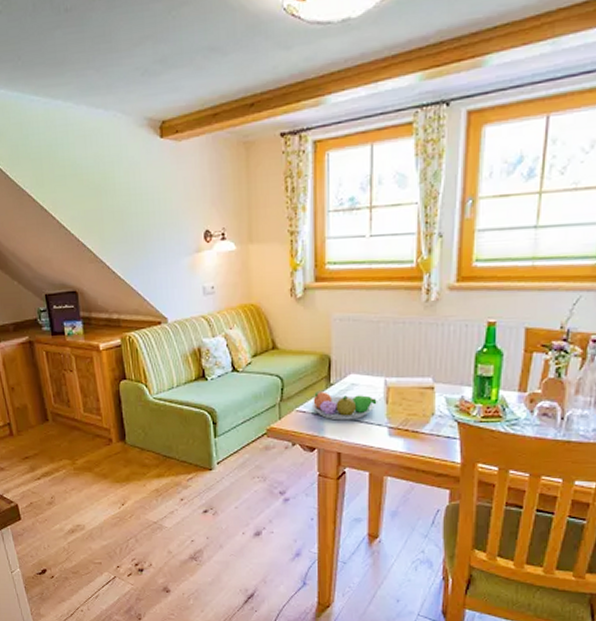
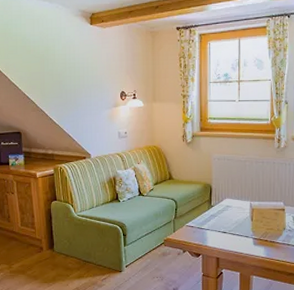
fruit bowl: present [311,392,377,421] -> none [198,211,245,233]

